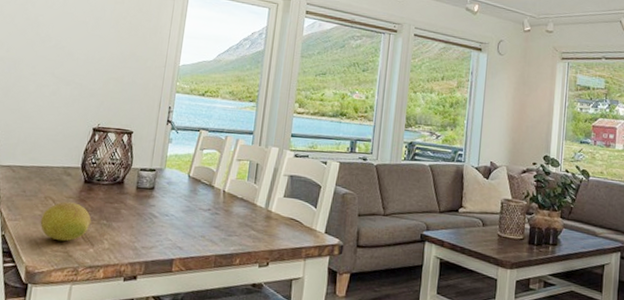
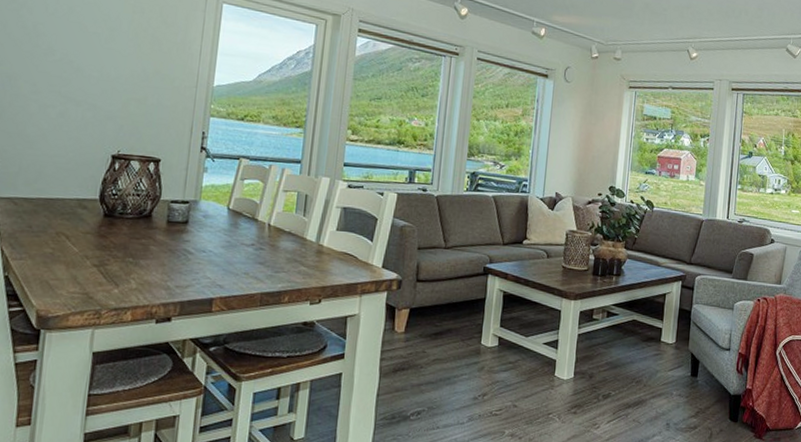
fruit: present [40,201,92,242] -> none [52,238,115,282]

